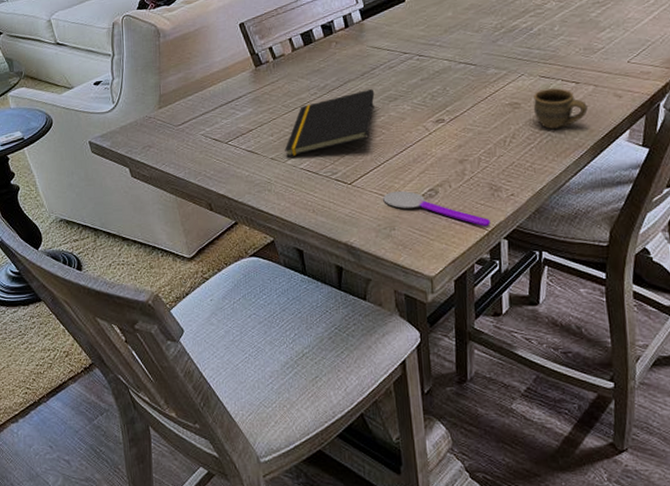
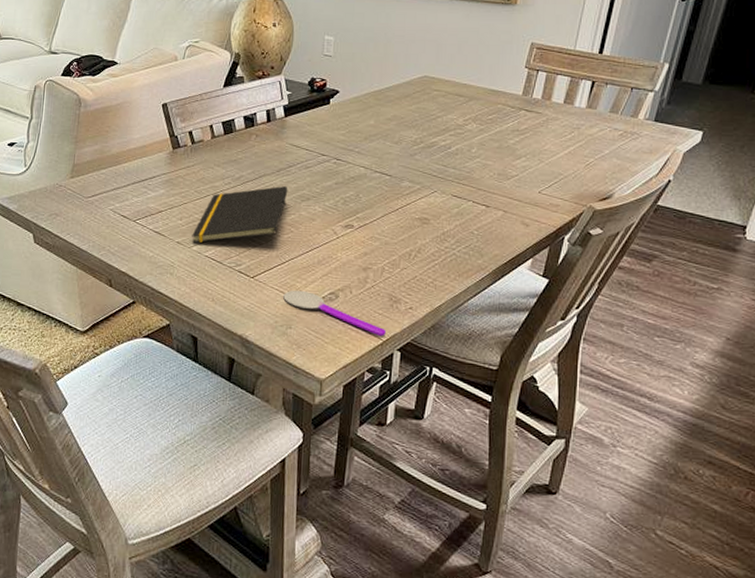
cup: present [533,88,588,129] -> none [442,208,495,248]

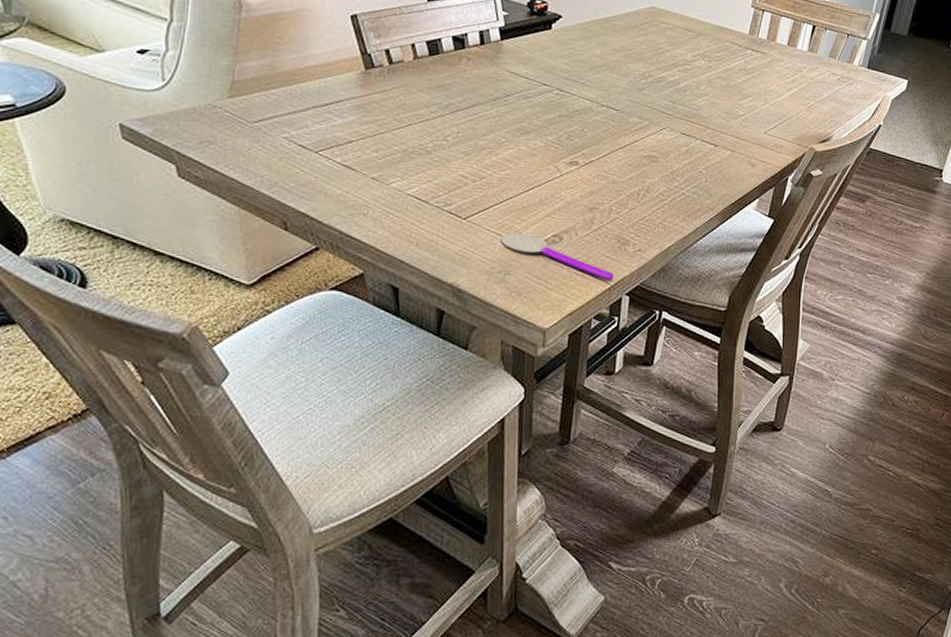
notepad: present [192,185,288,243] -> none [390,116,506,179]

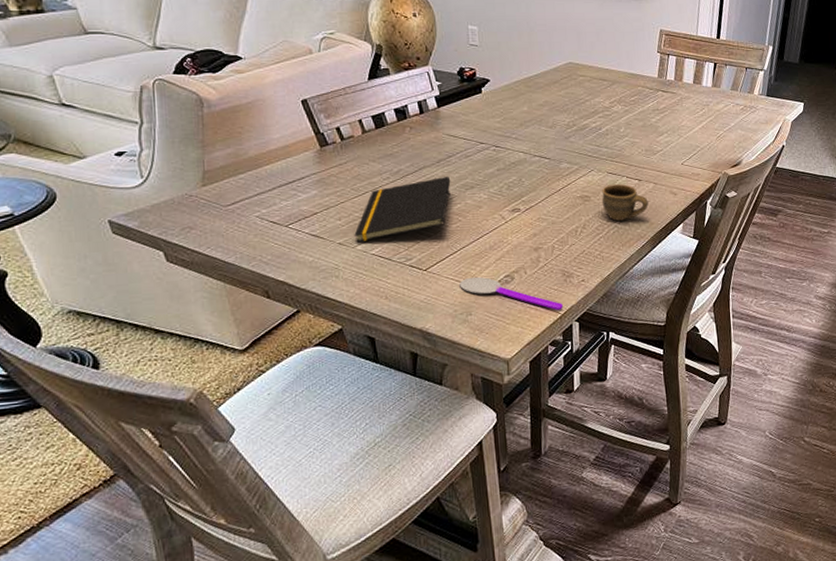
notepad: none [390,116,506,179] -> present [354,176,451,242]
cup: none [670,147,723,188] -> present [602,184,649,221]

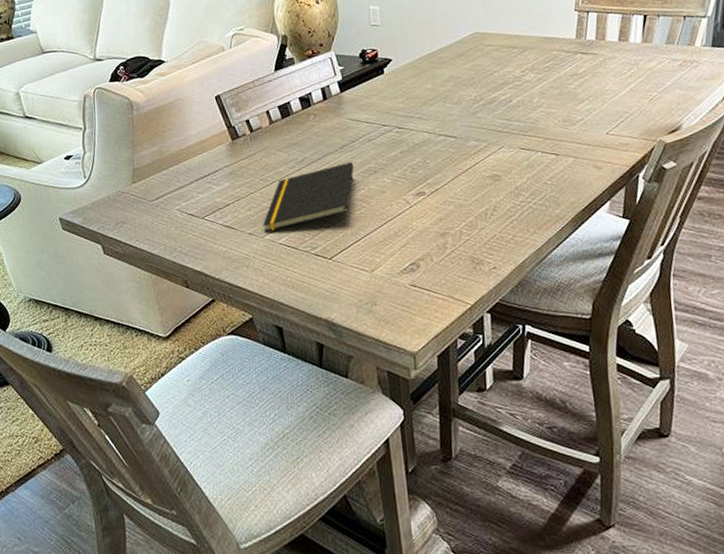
spoon: present [459,277,563,311] -> none [364,265,473,301]
cup: present [602,184,649,221] -> none [514,160,568,201]

